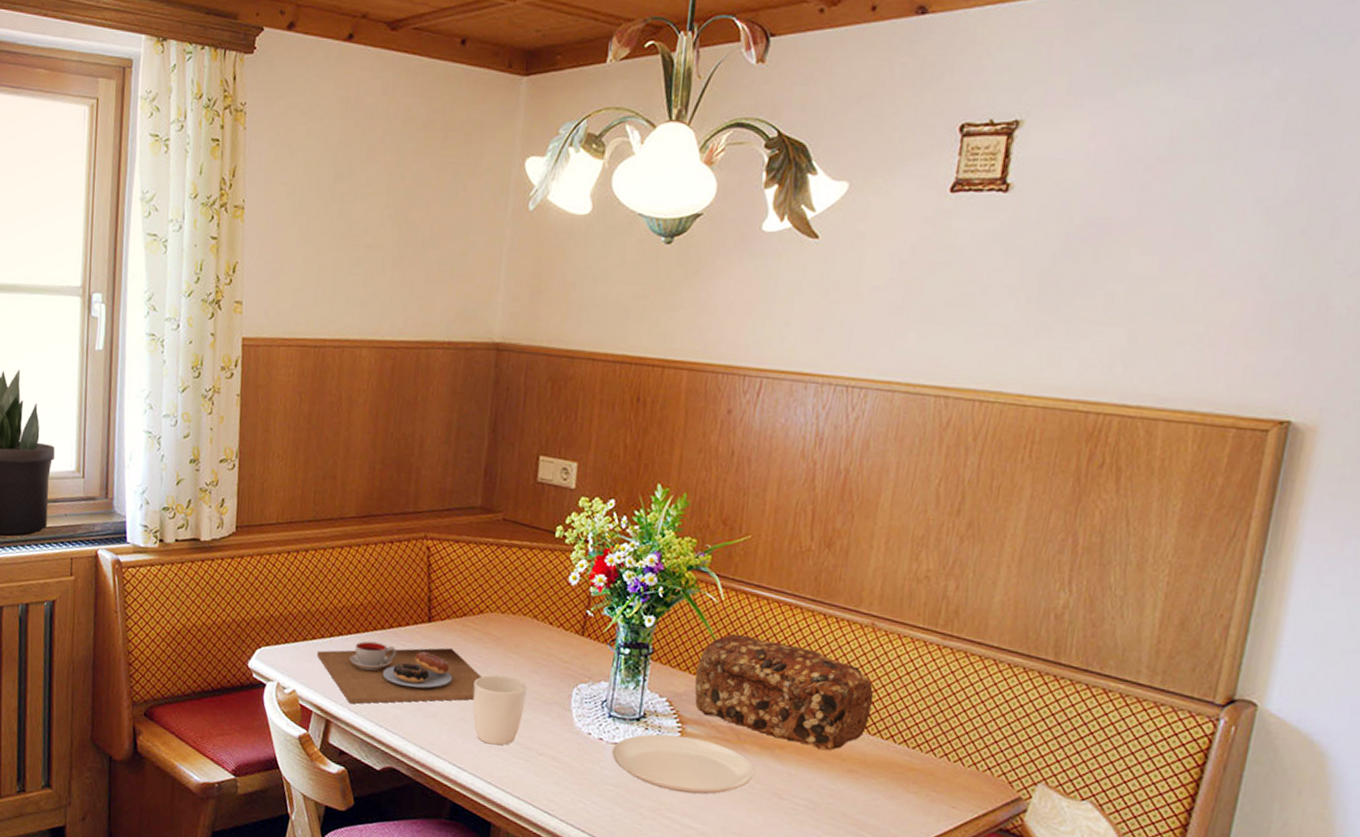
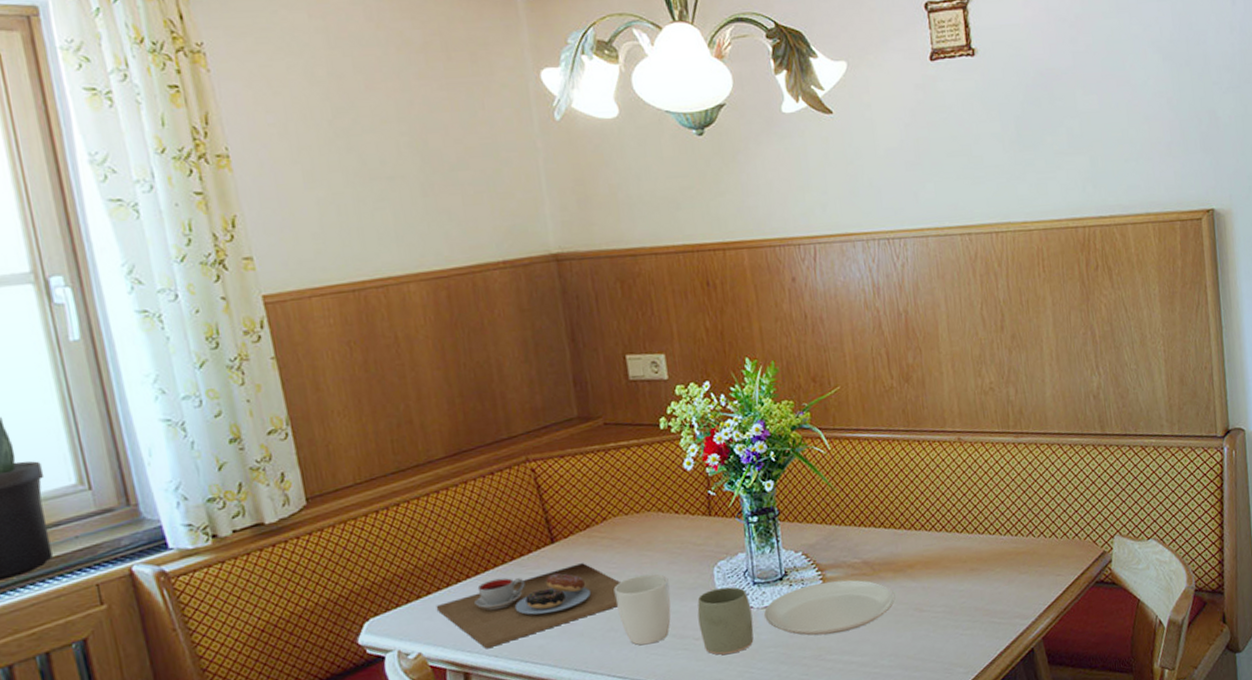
mug: none [545,709,601,780] -> present [697,587,754,655]
bread loaf: present [694,633,874,751] -> none [821,474,976,560]

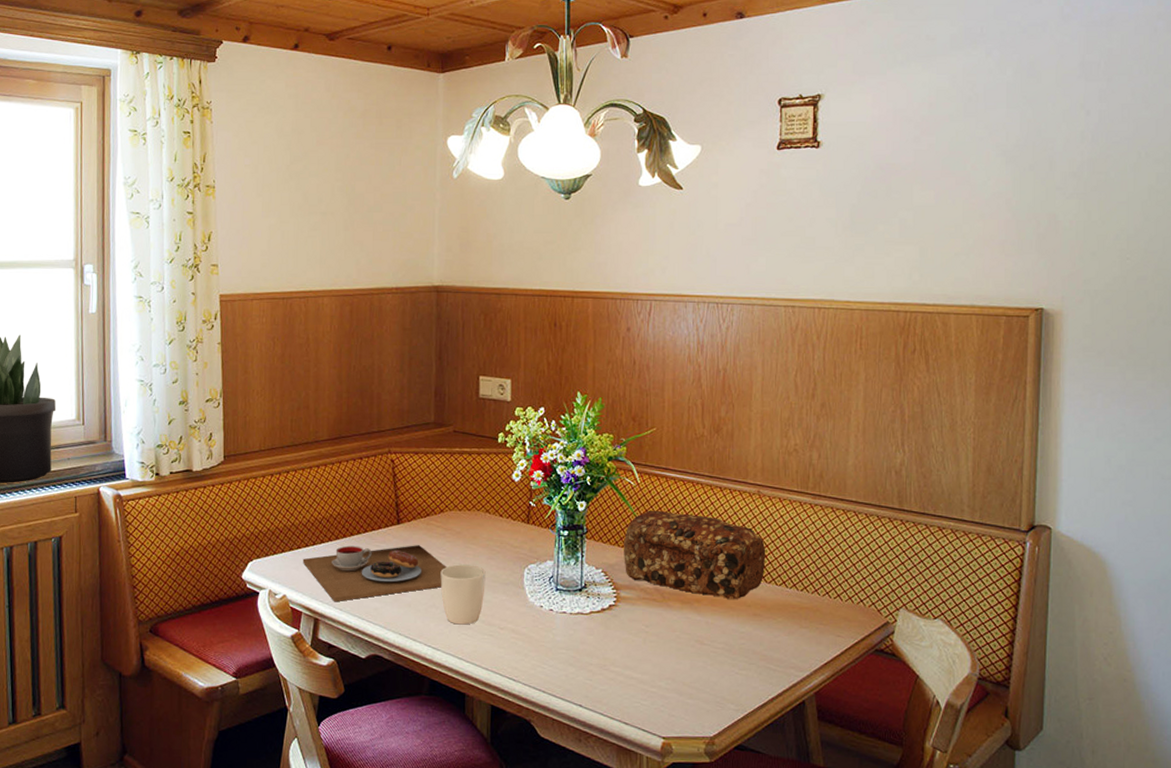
mug: present [697,587,754,655] -> none [505,588,551,648]
plate: present [764,580,896,636] -> none [562,600,680,649]
bread loaf: none [821,474,976,560] -> present [624,510,766,600]

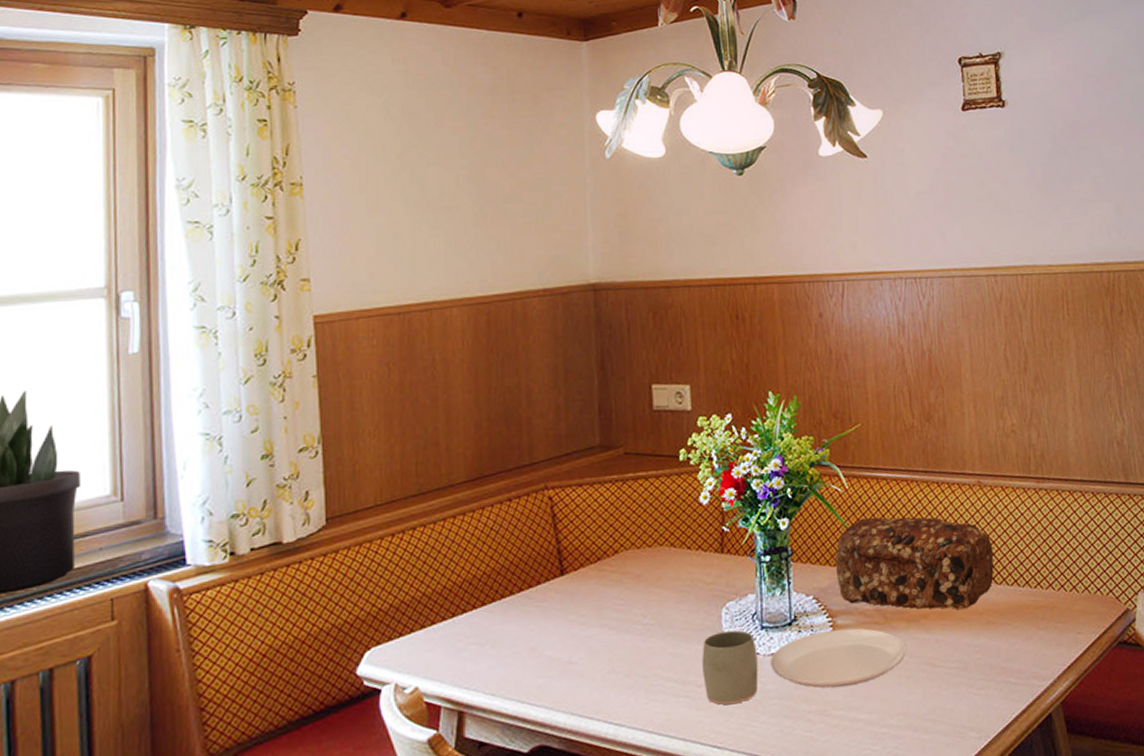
place setting: present [302,545,446,602] -> none [439,598,626,687]
cup: present [440,564,486,625] -> none [619,613,676,690]
mug: none [505,588,551,648] -> present [702,630,759,705]
plate: none [562,600,680,649] -> present [770,628,907,688]

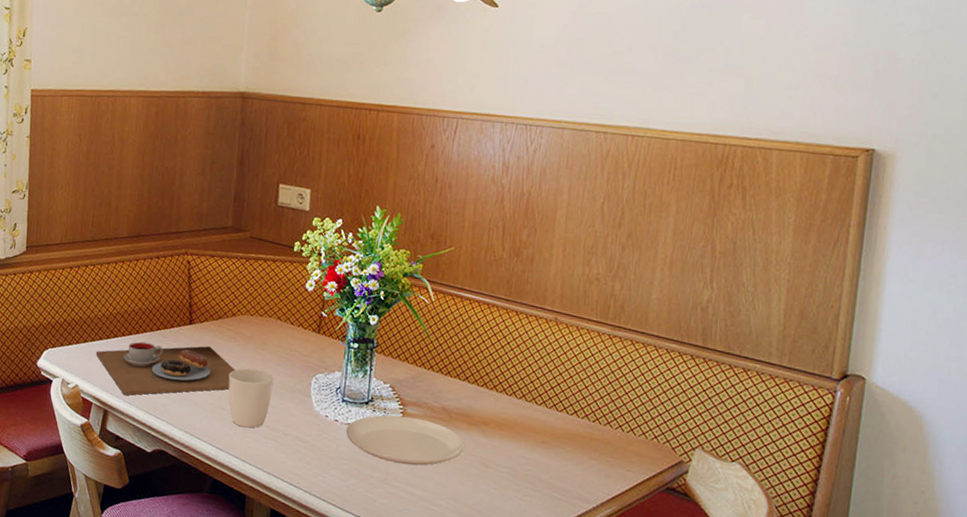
place setting: none [439,598,626,687] -> present [95,341,235,396]
cup: none [619,613,676,690] -> present [228,368,274,428]
mug: present [702,630,759,705] -> none [289,396,337,456]
bread loaf: present [835,517,994,610] -> none [412,329,559,426]

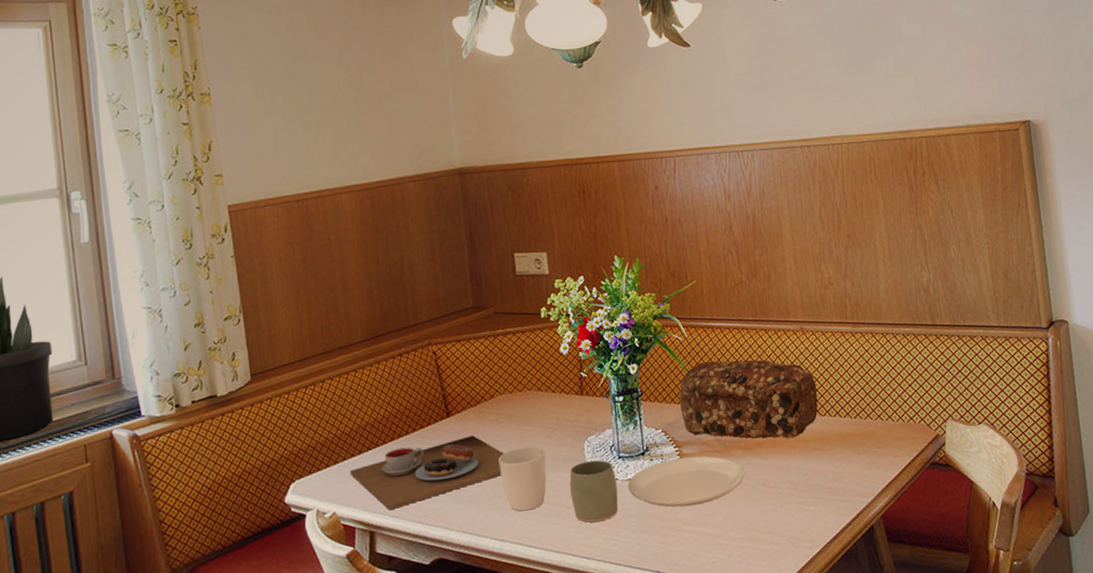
mug: none [289,396,337,456] -> present [569,460,619,523]
bread loaf: none [412,329,559,426] -> present [679,360,818,439]

